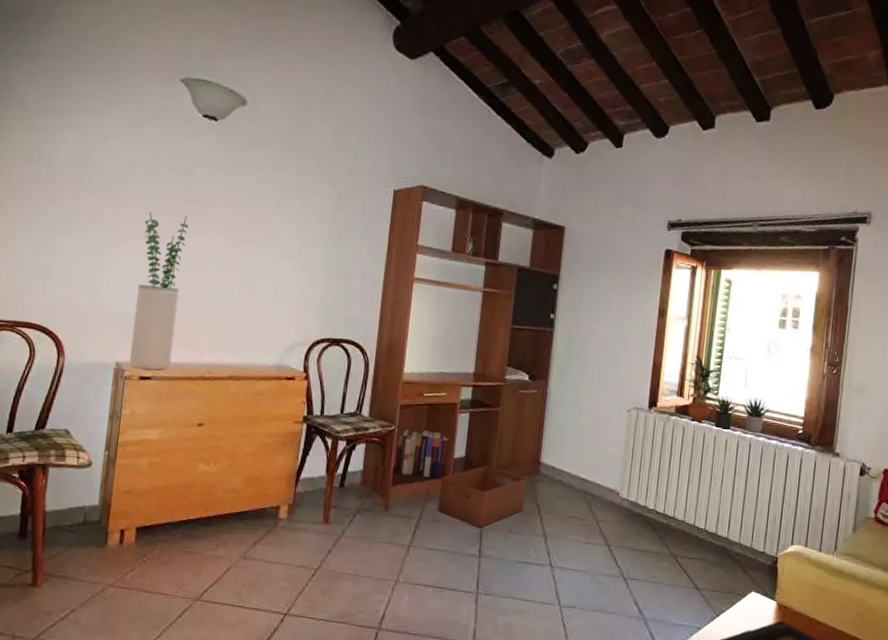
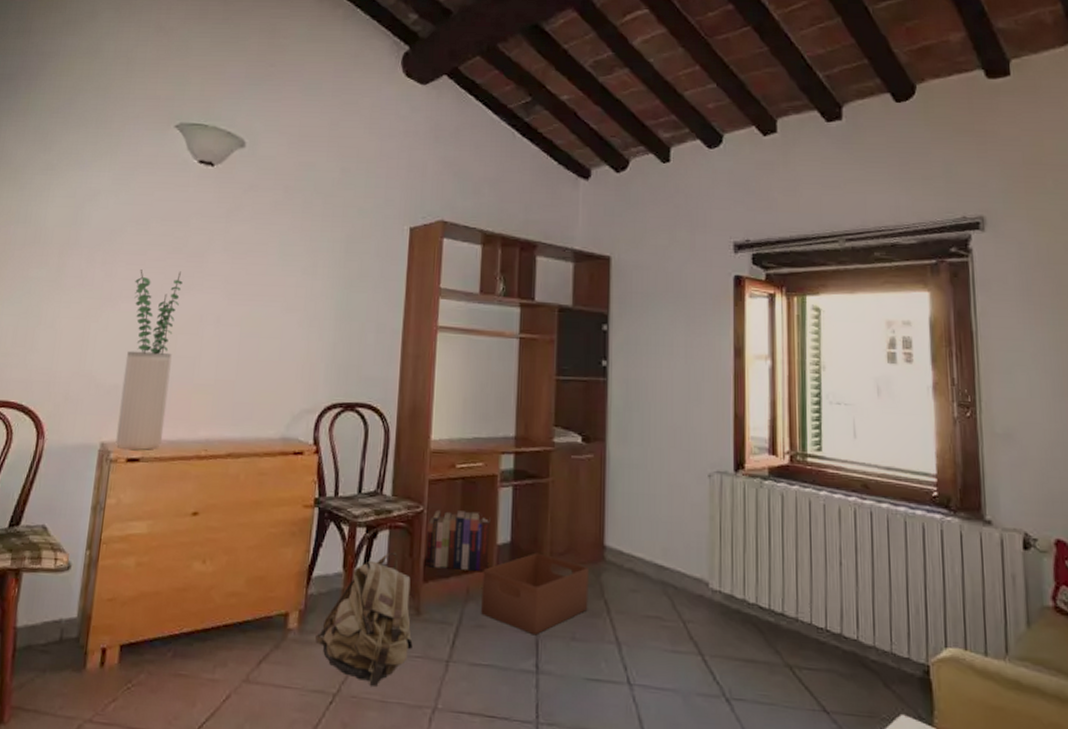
backpack: none [301,461,382,564] -> present [315,552,413,686]
potted plant: present [684,355,721,422] -> none [775,402,824,487]
succulent plant: present [709,395,772,433] -> none [811,450,894,497]

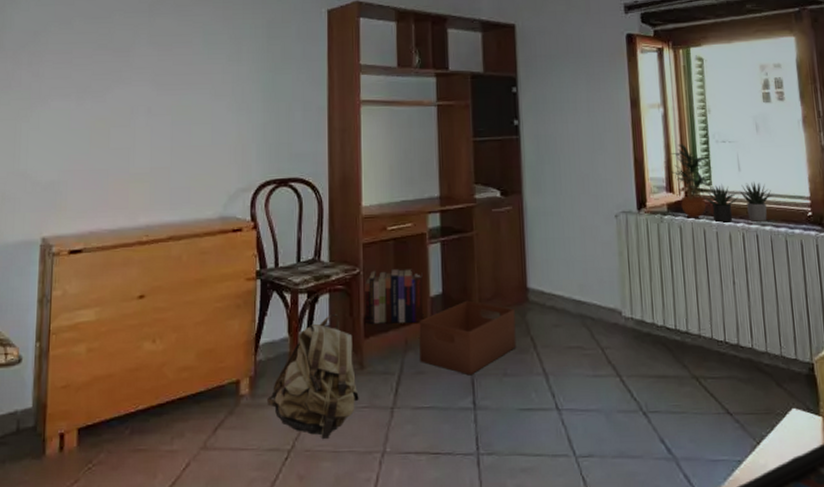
vase: present [115,269,183,451] -> none [57,67,111,243]
potted plant: none [775,402,824,487] -> present [669,144,714,218]
succulent plant: none [811,450,894,497] -> present [703,181,774,223]

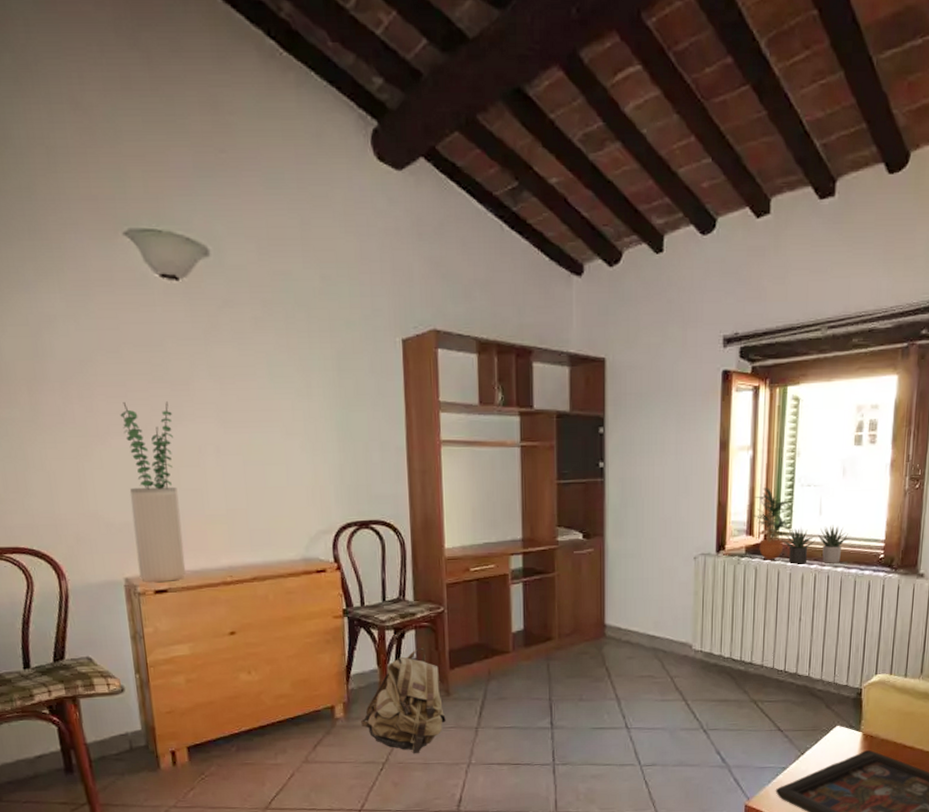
vase: none [57,67,111,243] -> present [120,401,186,583]
books: present [365,269,424,324] -> none [449,607,506,657]
storage basket: present [419,300,517,376] -> none [501,636,592,701]

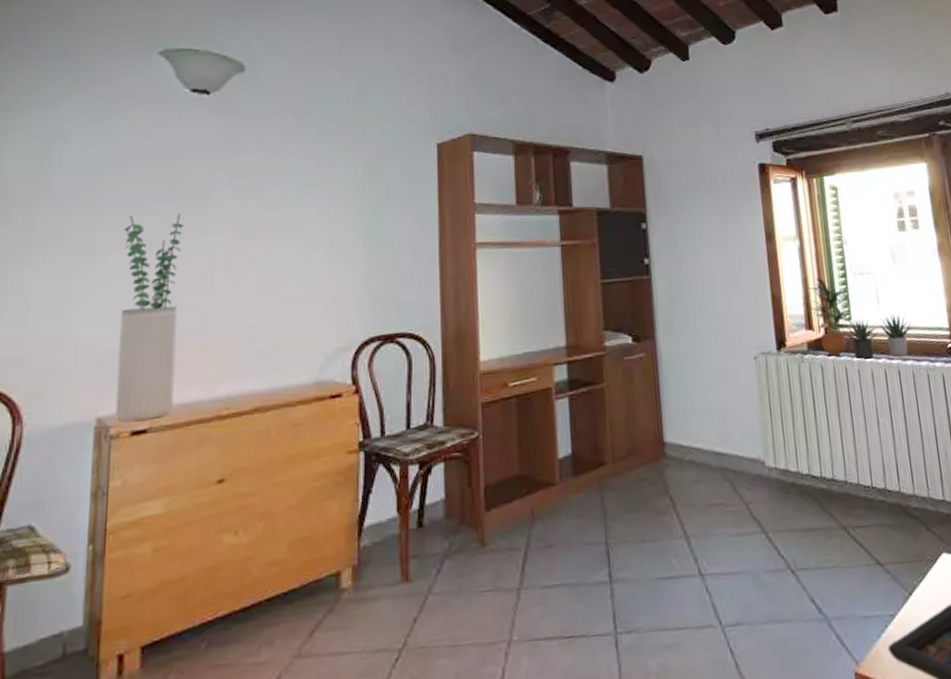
backpack: present [361,647,446,753] -> none [374,484,480,632]

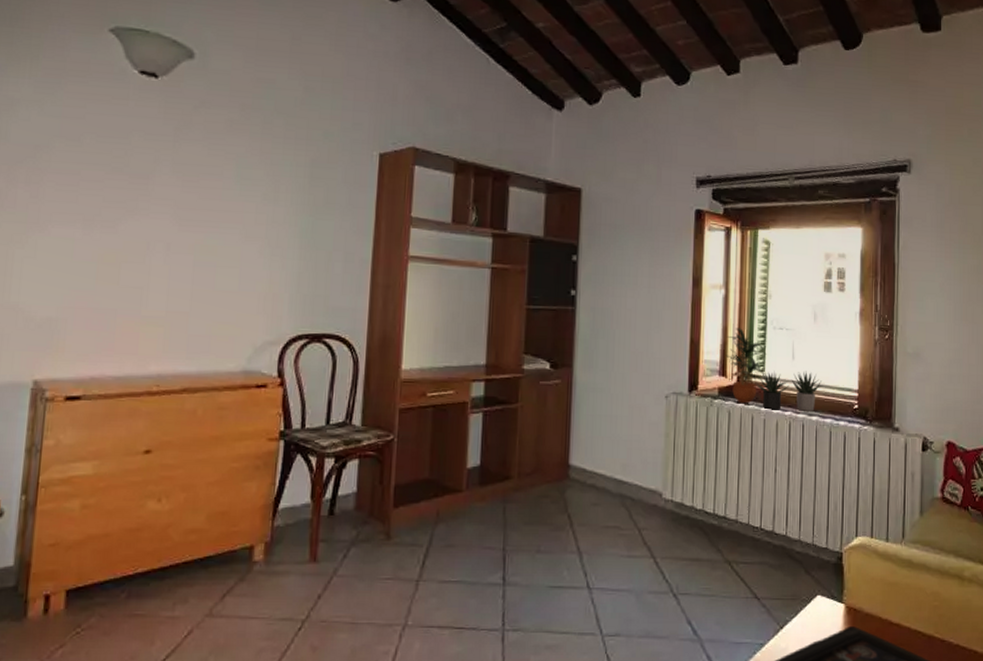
vase: present [115,213,183,423] -> none [51,191,125,388]

